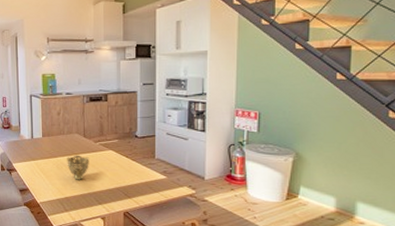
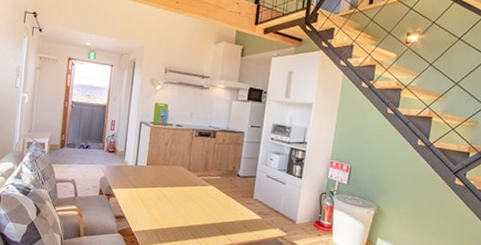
decorative bowl: present [67,155,89,180] -> none [167,187,190,213]

